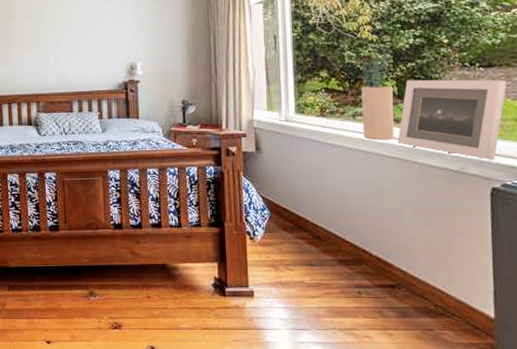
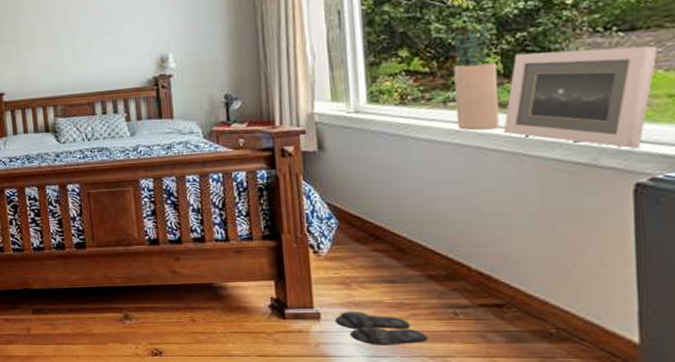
slippers: none [266,289,338,320] -> present [335,311,428,345]

